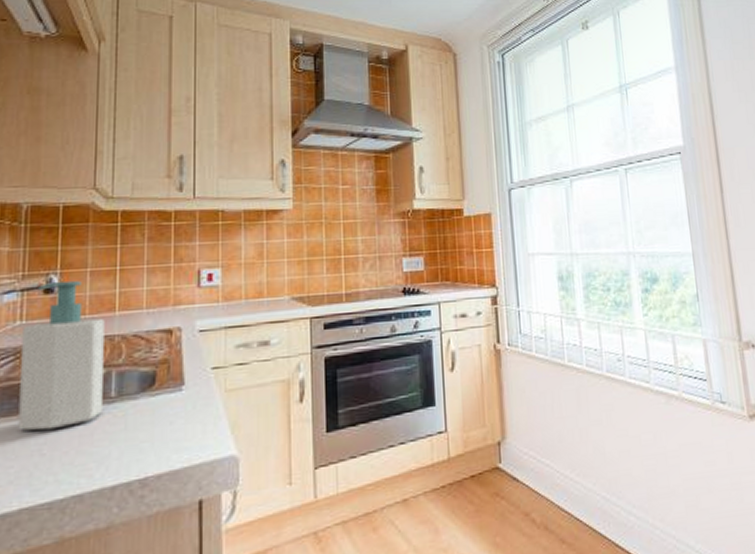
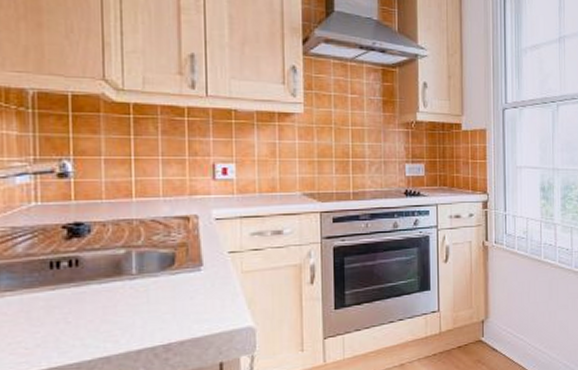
soap bottle: present [18,280,105,431] -> none [38,166,124,302]

